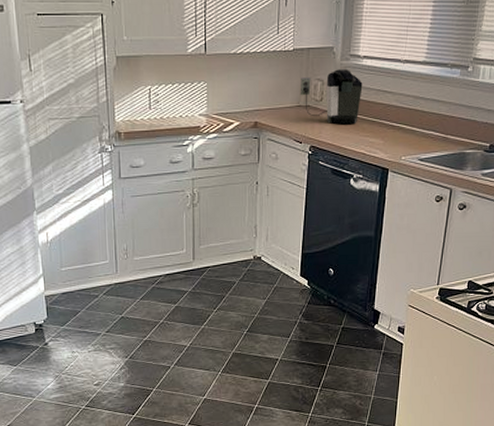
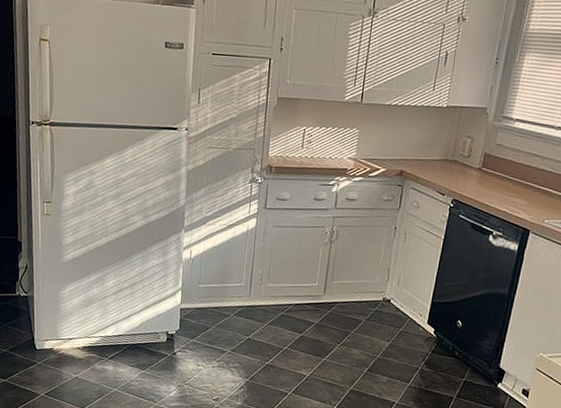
coffee maker: present [299,69,363,125] -> none [448,129,513,183]

